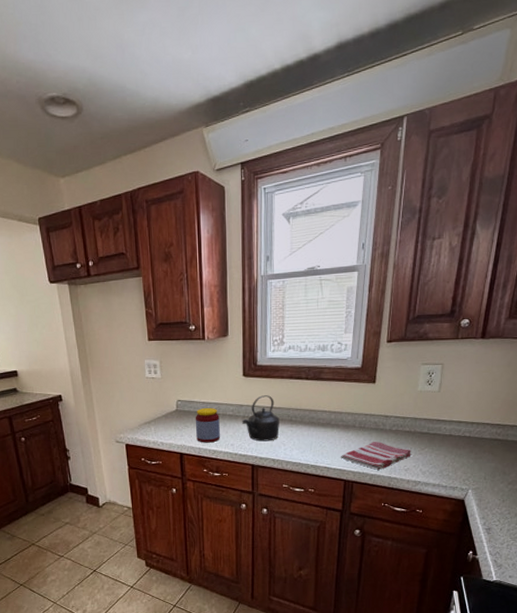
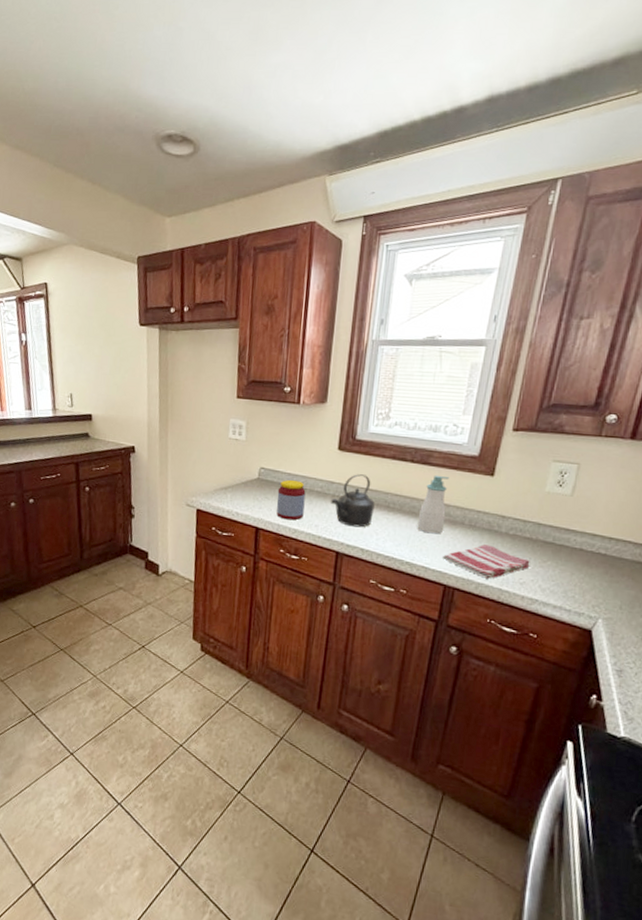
soap bottle: none [317,388,340,439] -> present [417,475,449,534]

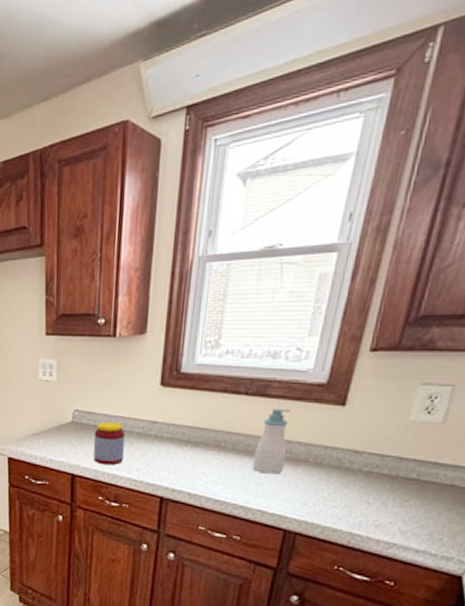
kettle: present [331,474,375,528] -> none [153,411,203,470]
dish towel: present [443,544,530,579] -> none [283,484,388,522]

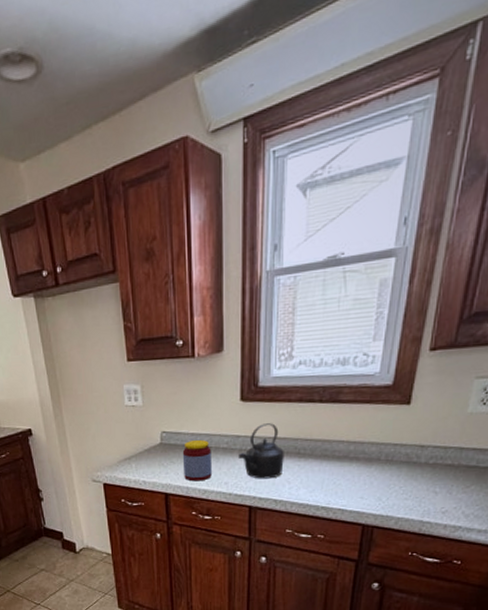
kettle: none [153,411,203,470] -> present [238,423,284,479]
soap bottle: present [252,408,291,474] -> none [330,412,362,475]

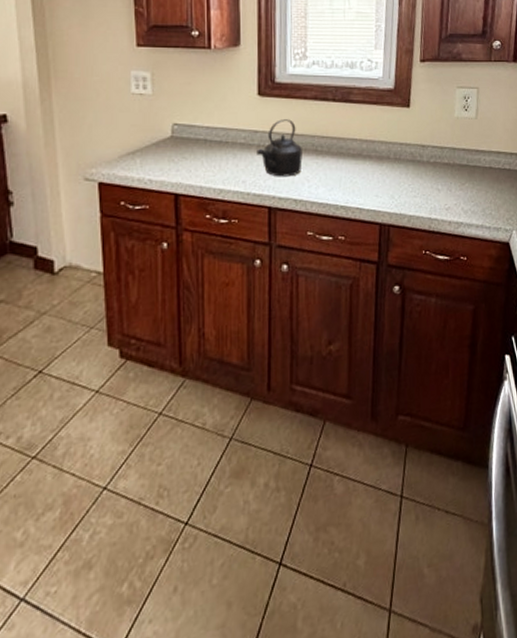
jar: present [182,439,212,482] -> none [196,133,228,180]

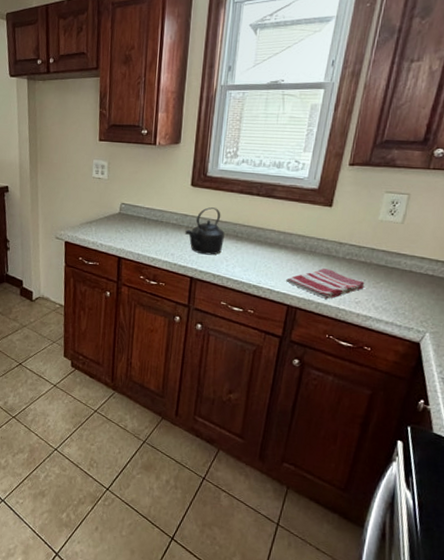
dish towel: none [375,176,452,210] -> present [286,268,365,299]

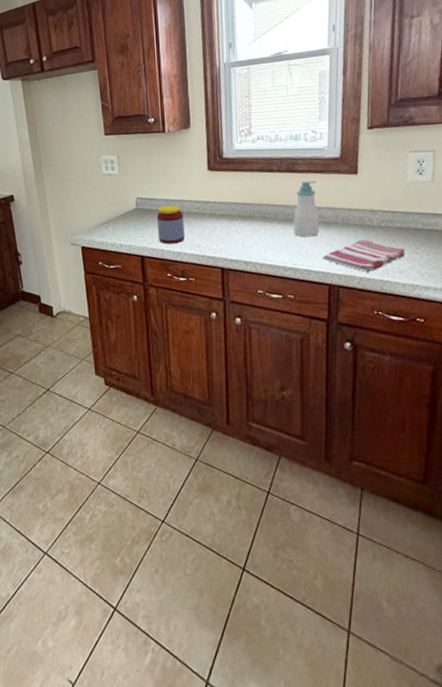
jar: none [136,213,163,250] -> present [156,205,185,244]
kettle: present [185,207,225,255] -> none [209,190,251,242]
soap bottle: none [263,207,291,260] -> present [293,180,320,237]

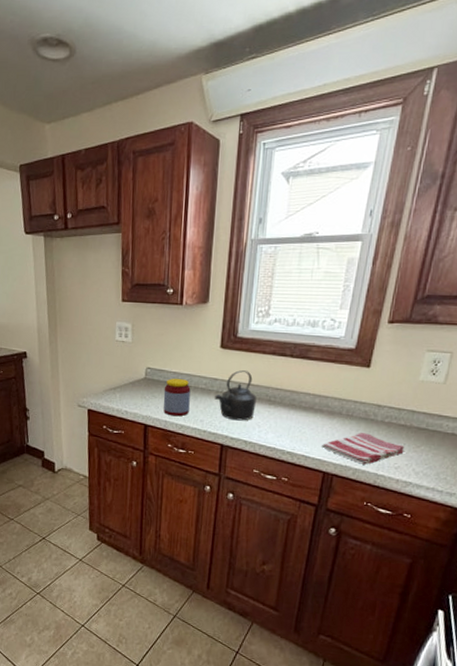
kettle: none [209,190,251,242] -> present [215,370,256,421]
soap bottle: present [293,180,320,237] -> none [297,368,327,425]

